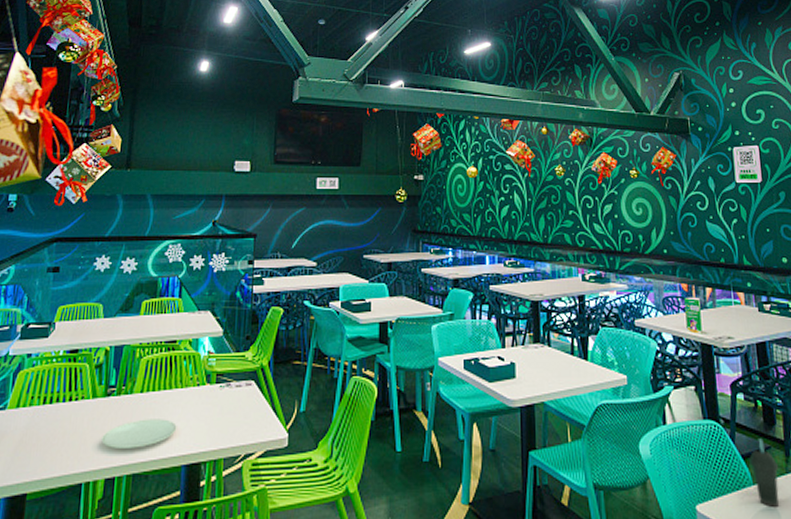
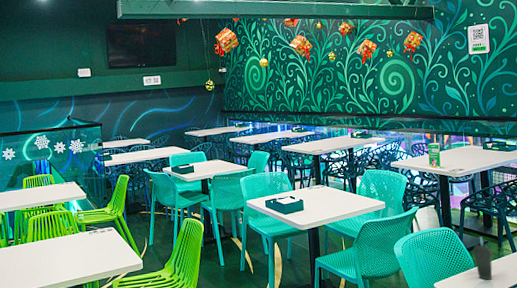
plate: present [101,419,177,448] -> none [9,258,62,280]

